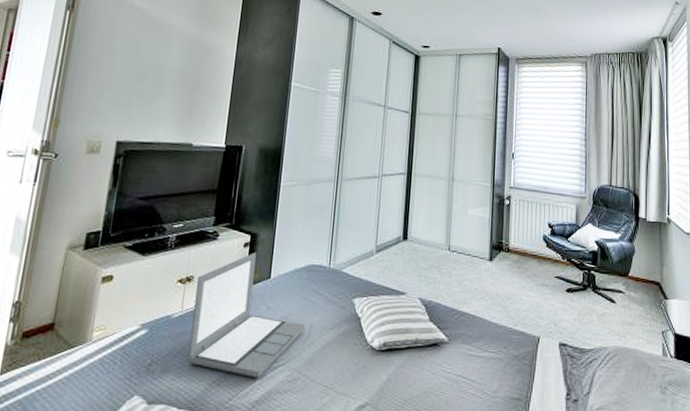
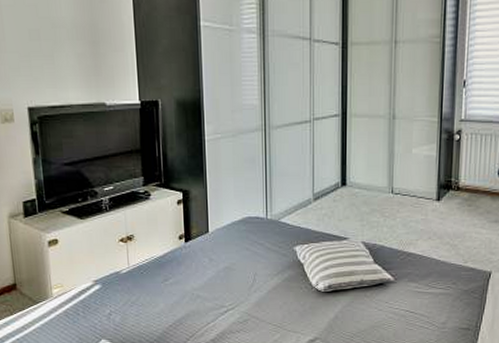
laptop: present [186,252,306,379] -> none [138,209,250,322]

